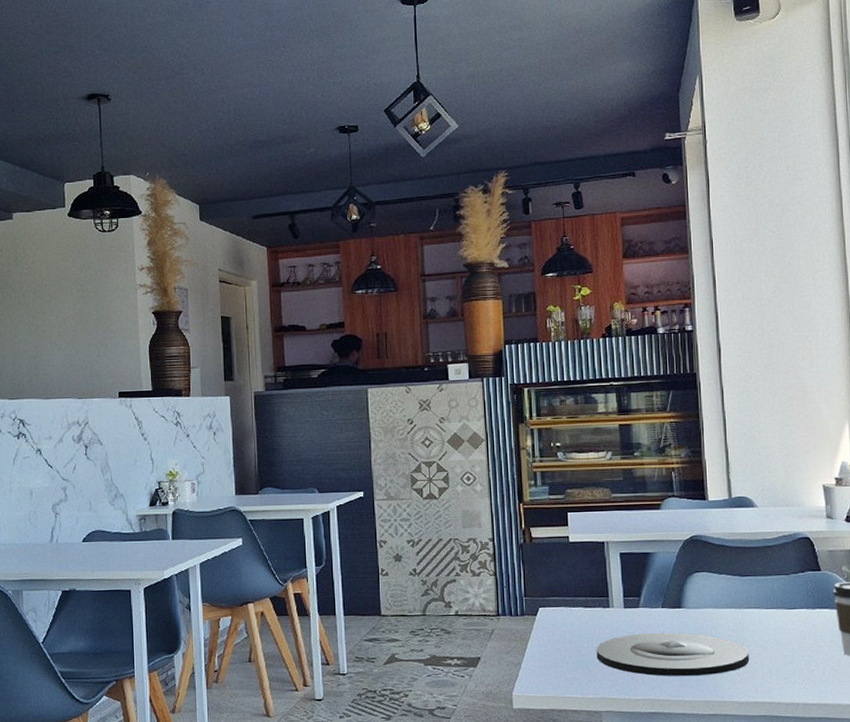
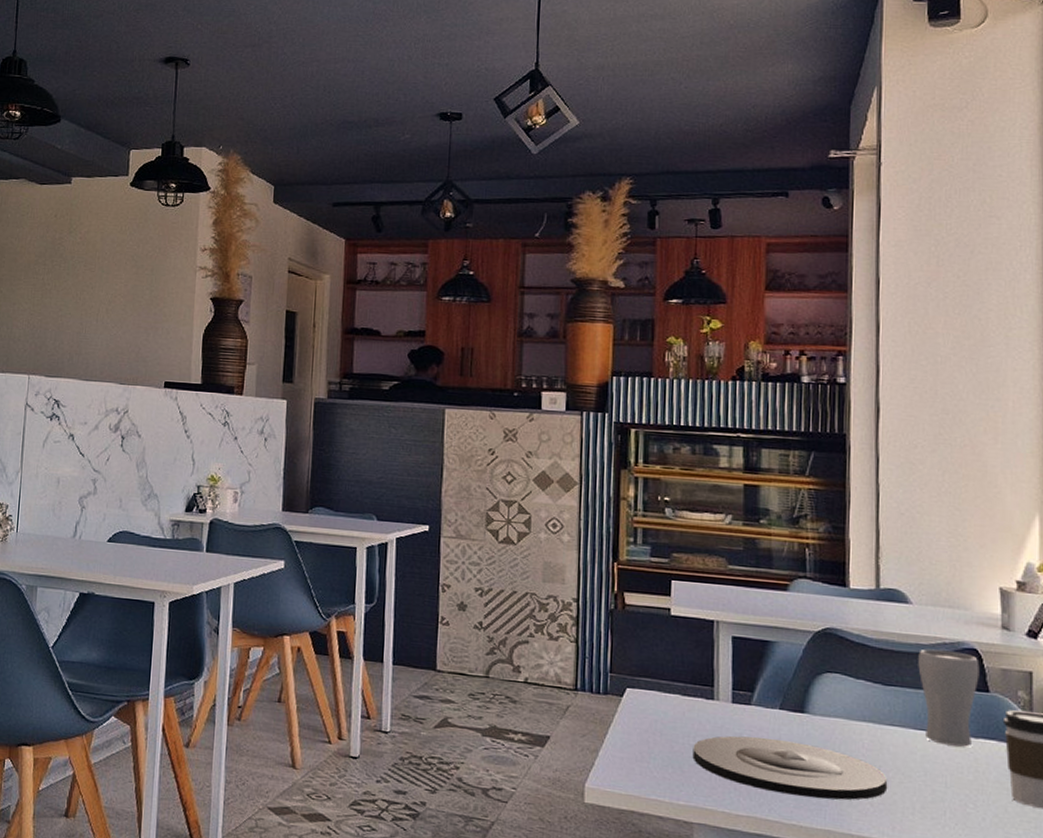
drinking glass: none [765,541,813,618] -> present [918,648,980,747]

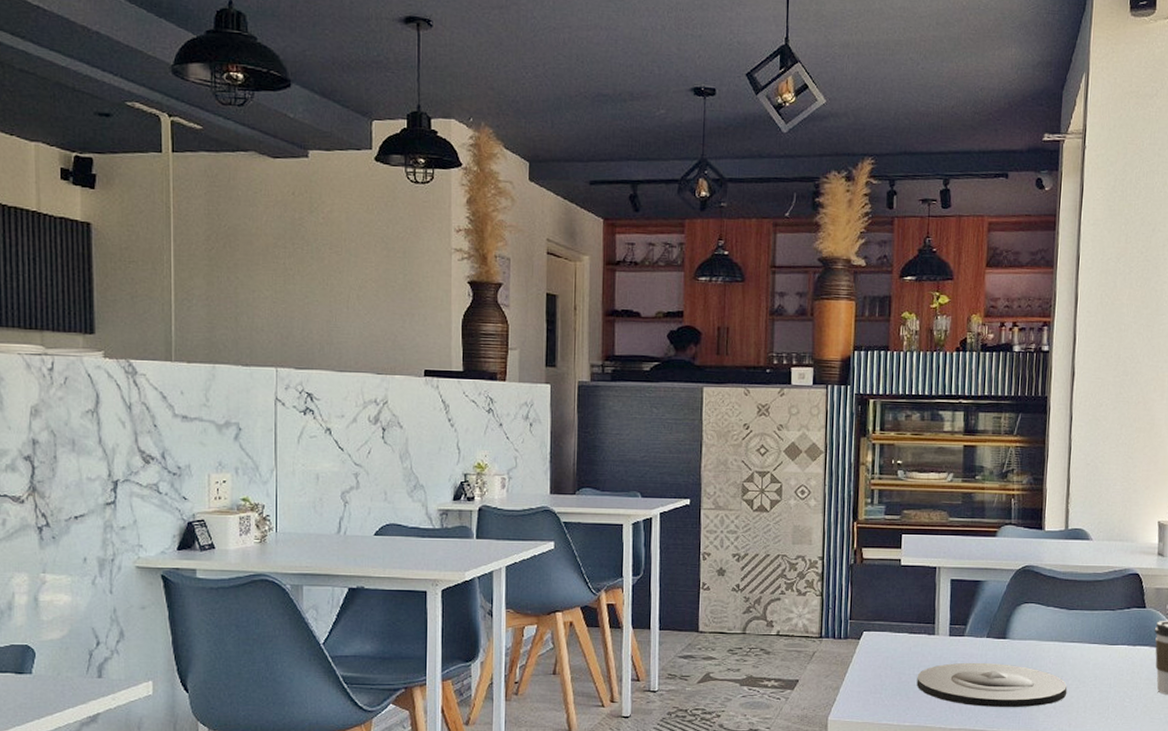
drinking glass: present [918,648,980,747] -> none [1094,577,1140,654]

